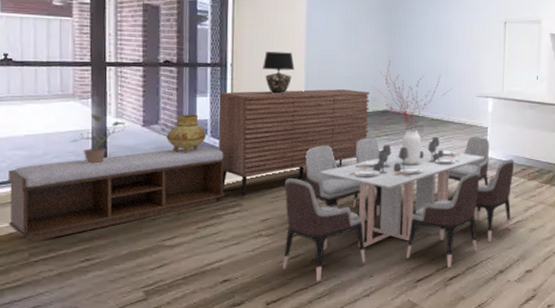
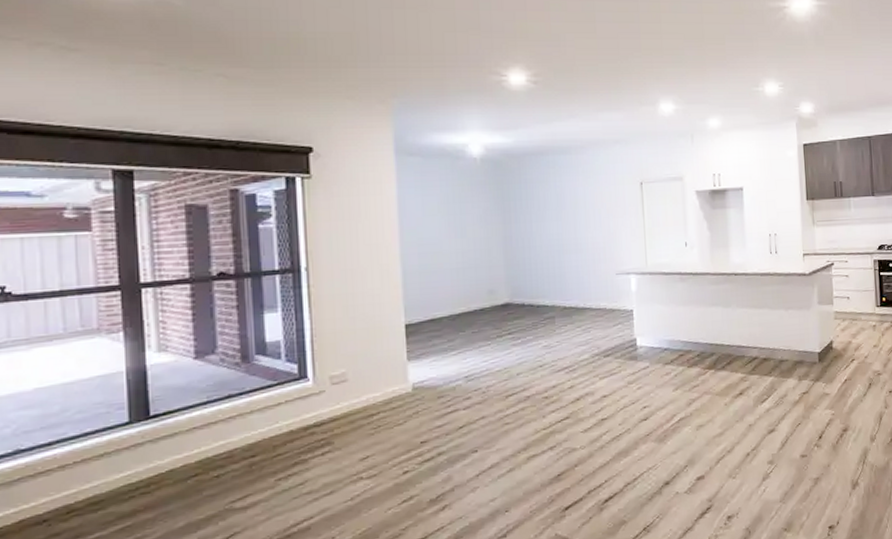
bench: present [8,146,225,242] -> none [14,374,310,528]
potted plant: present [70,113,126,164] -> none [98,350,172,416]
ceramic vessel: present [166,114,206,153] -> none [227,336,280,387]
sideboard: present [219,89,370,197] -> none [293,283,487,432]
table lamp: present [263,51,295,94] -> none [347,246,388,299]
dining table: present [283,61,515,281] -> none [386,243,673,527]

